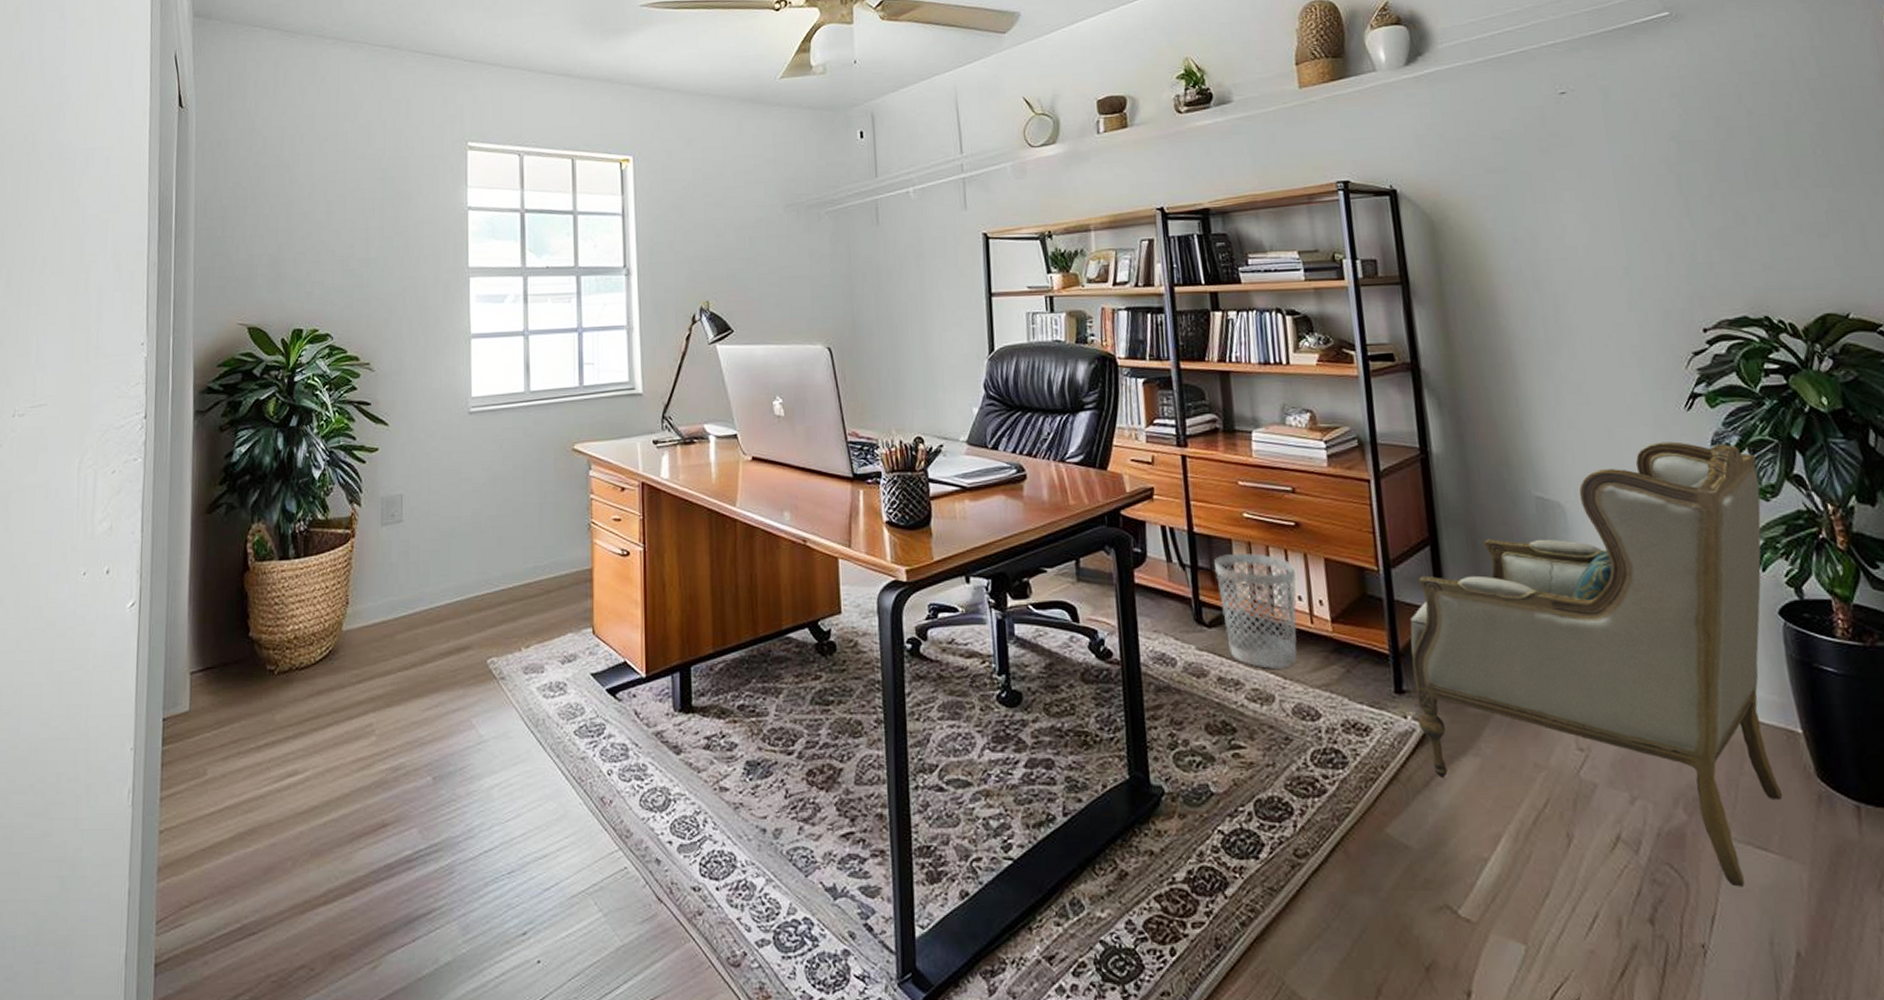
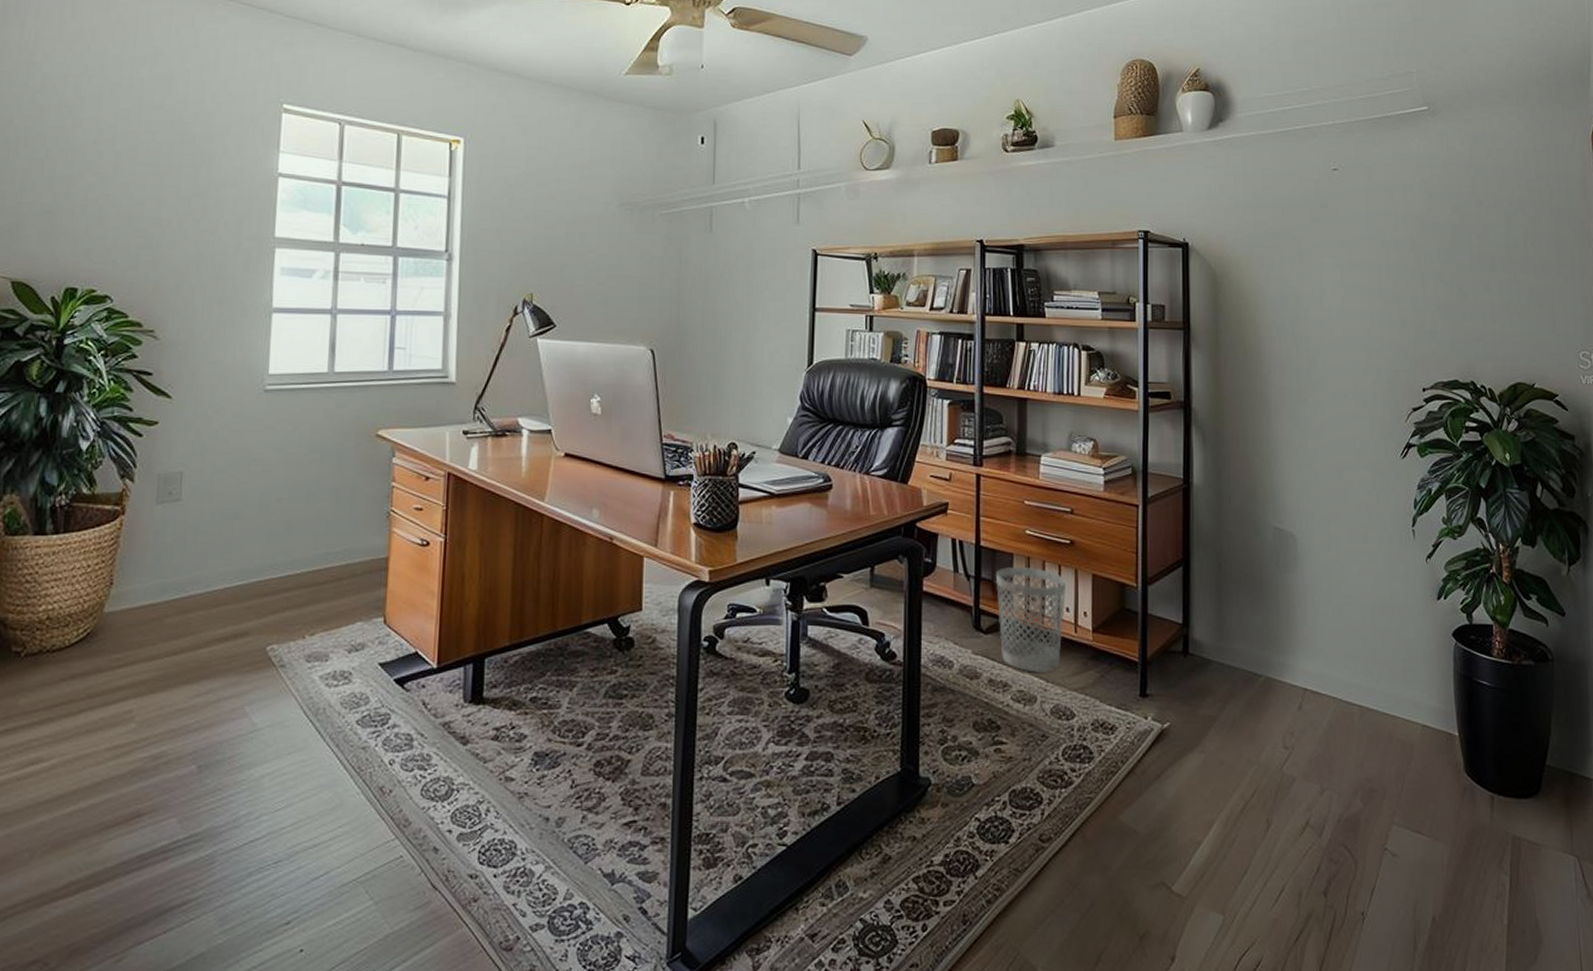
armchair: present [1410,441,1783,887] -> none [1156,484,1451,864]

